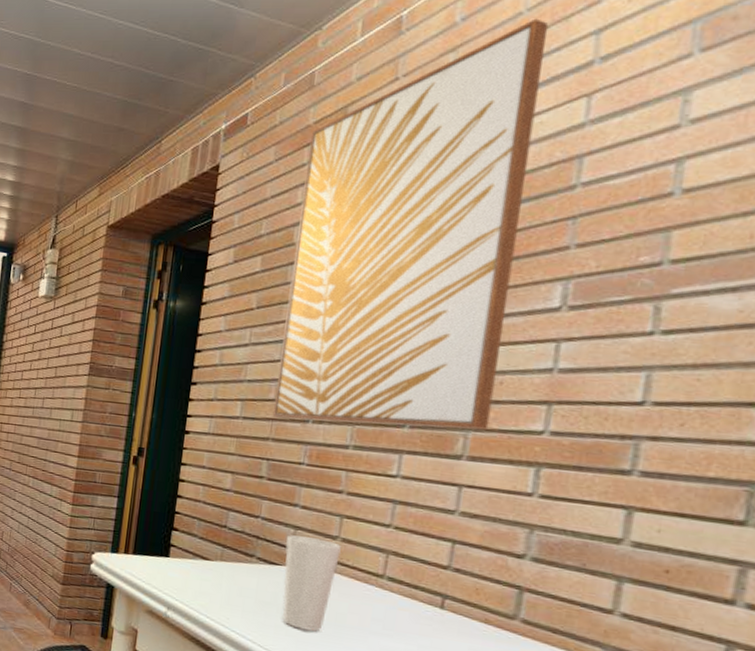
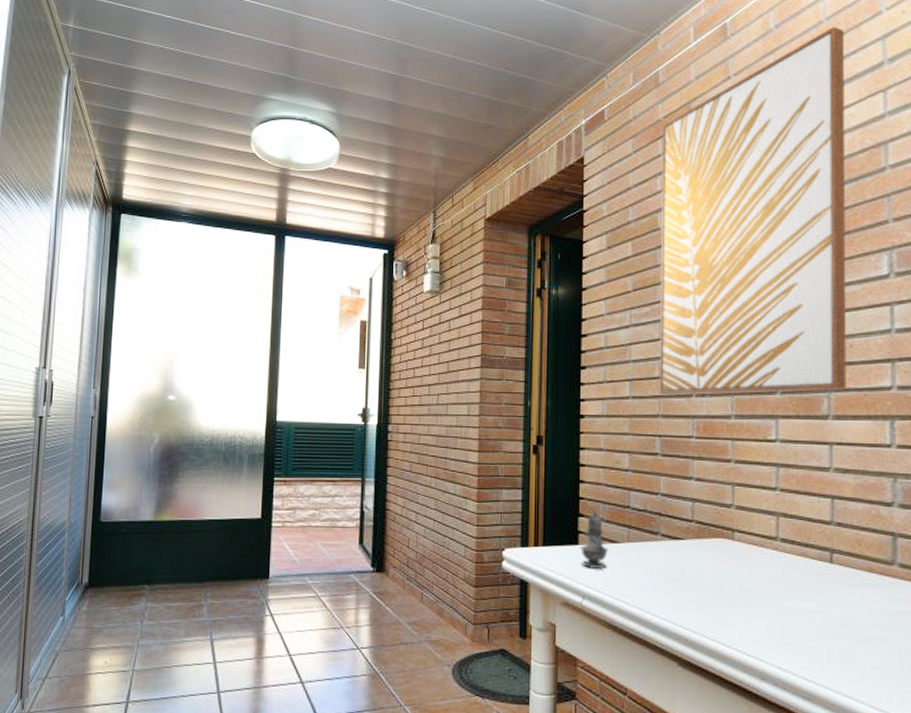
salt shaker: none [170,525,199,584] -> present [580,510,608,570]
cup: present [281,534,342,632] -> none [687,508,737,602]

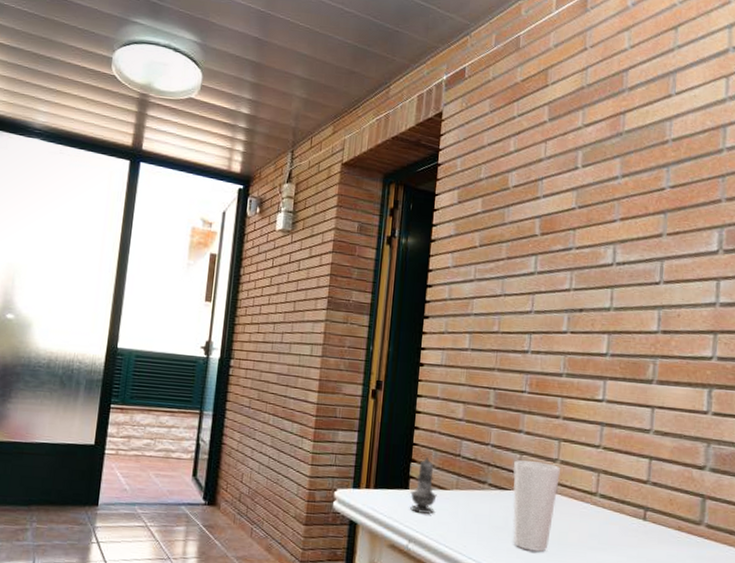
wall art: present [659,26,847,395] -> none [497,10,696,357]
cup: none [687,508,737,602] -> present [512,460,561,552]

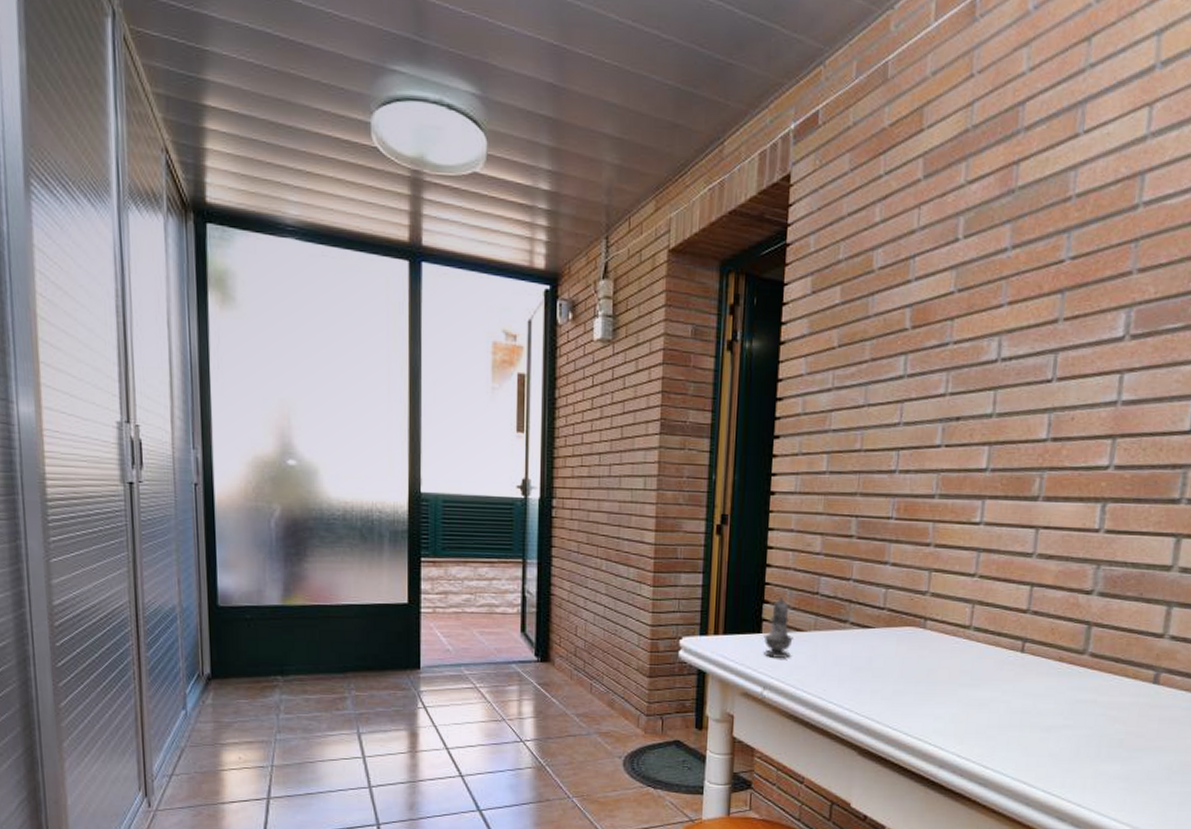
cup: present [512,460,561,552] -> none [877,595,931,691]

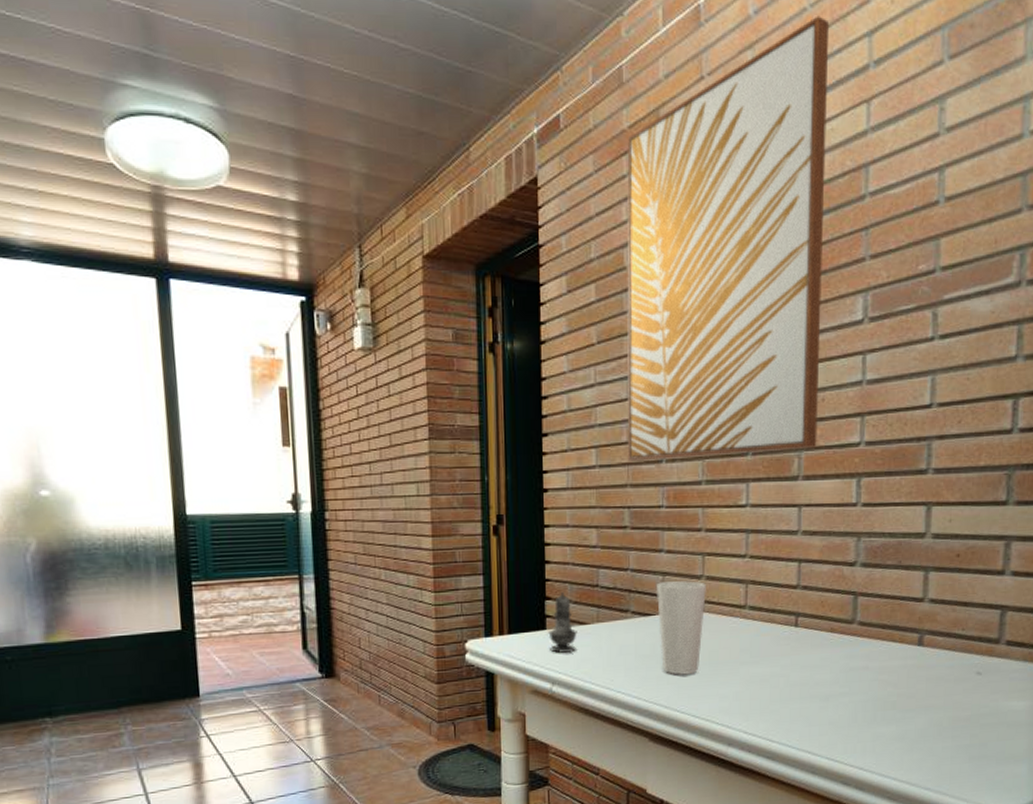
wall art: none [859,12,1116,471] -> present [627,15,830,461]
cup: none [877,595,931,691] -> present [657,581,707,675]

